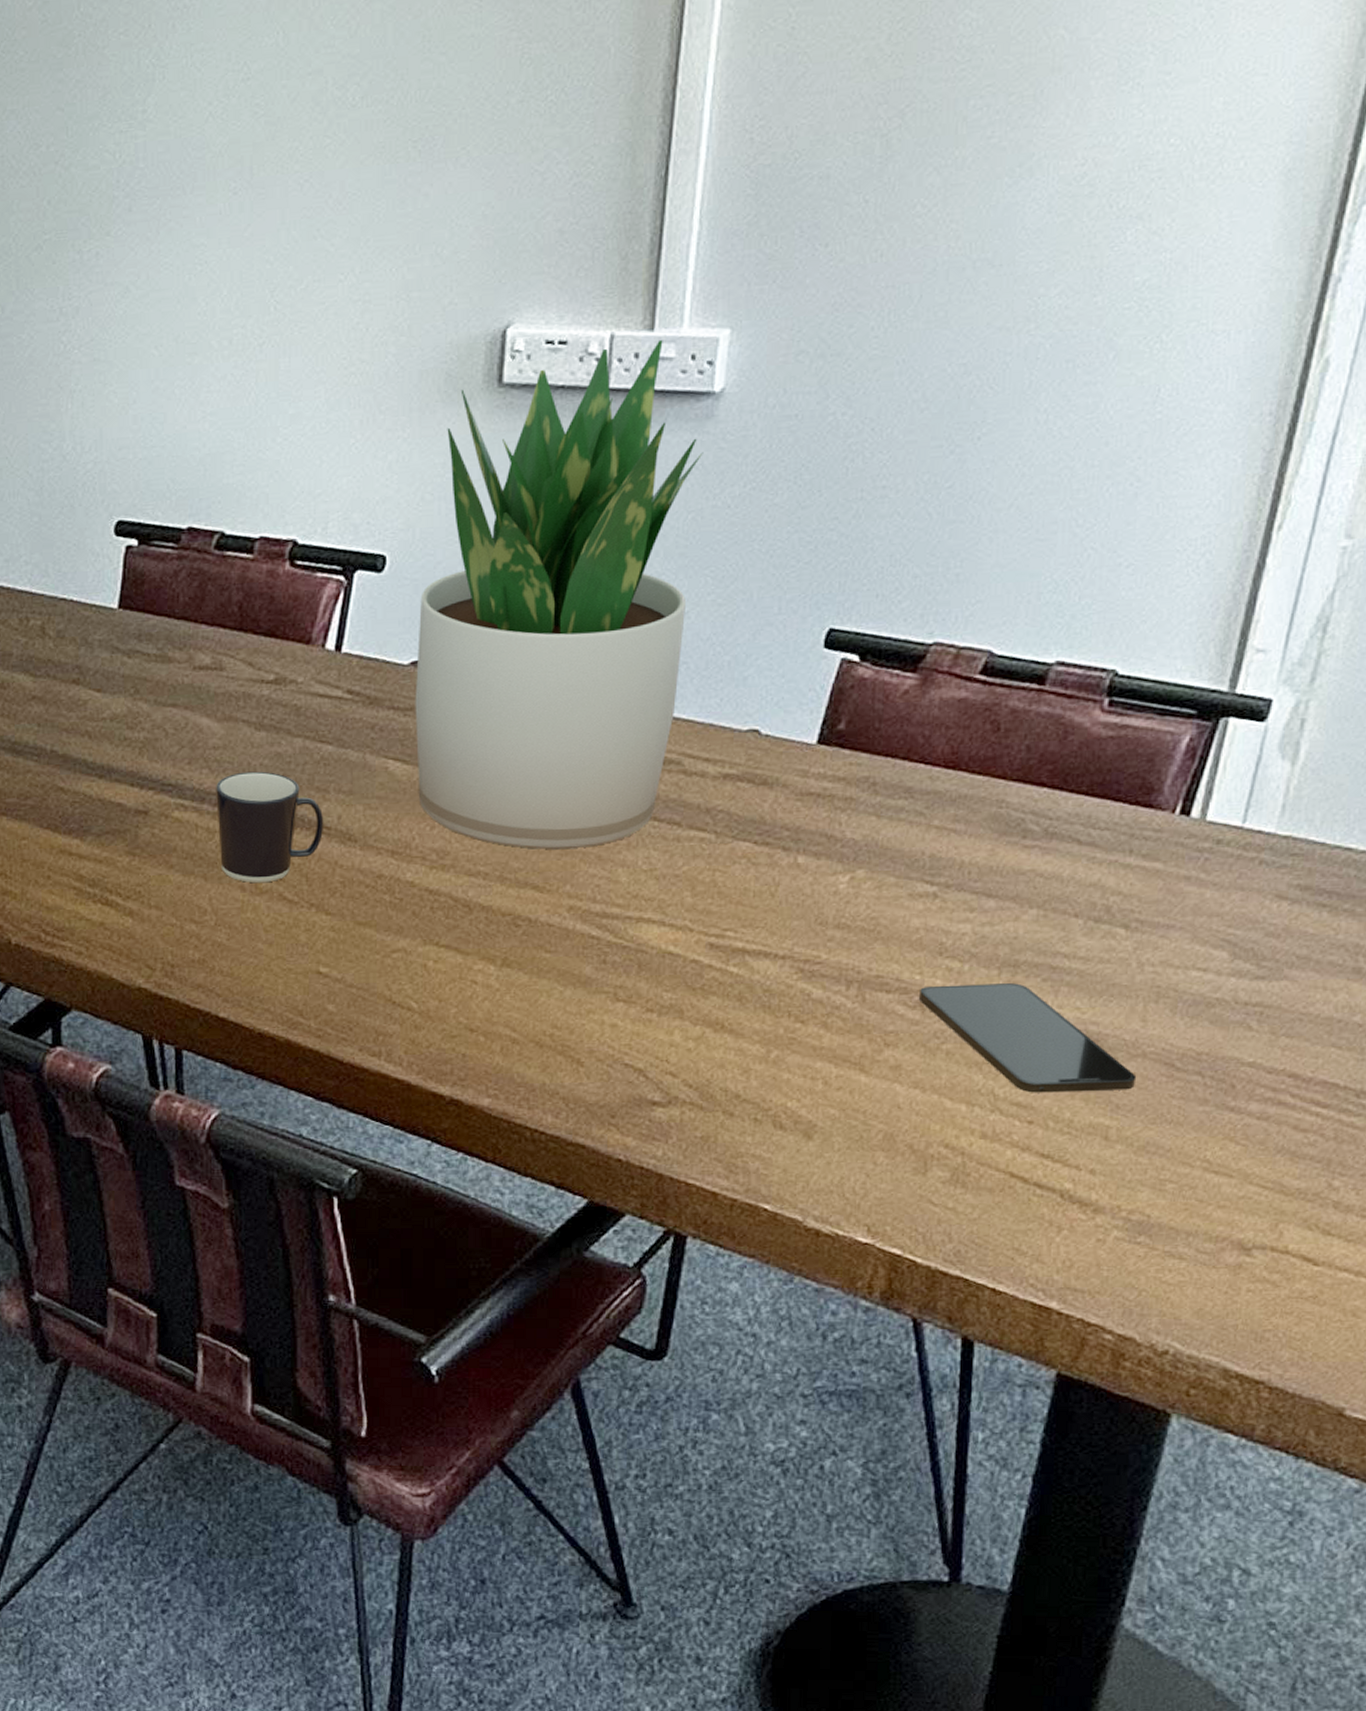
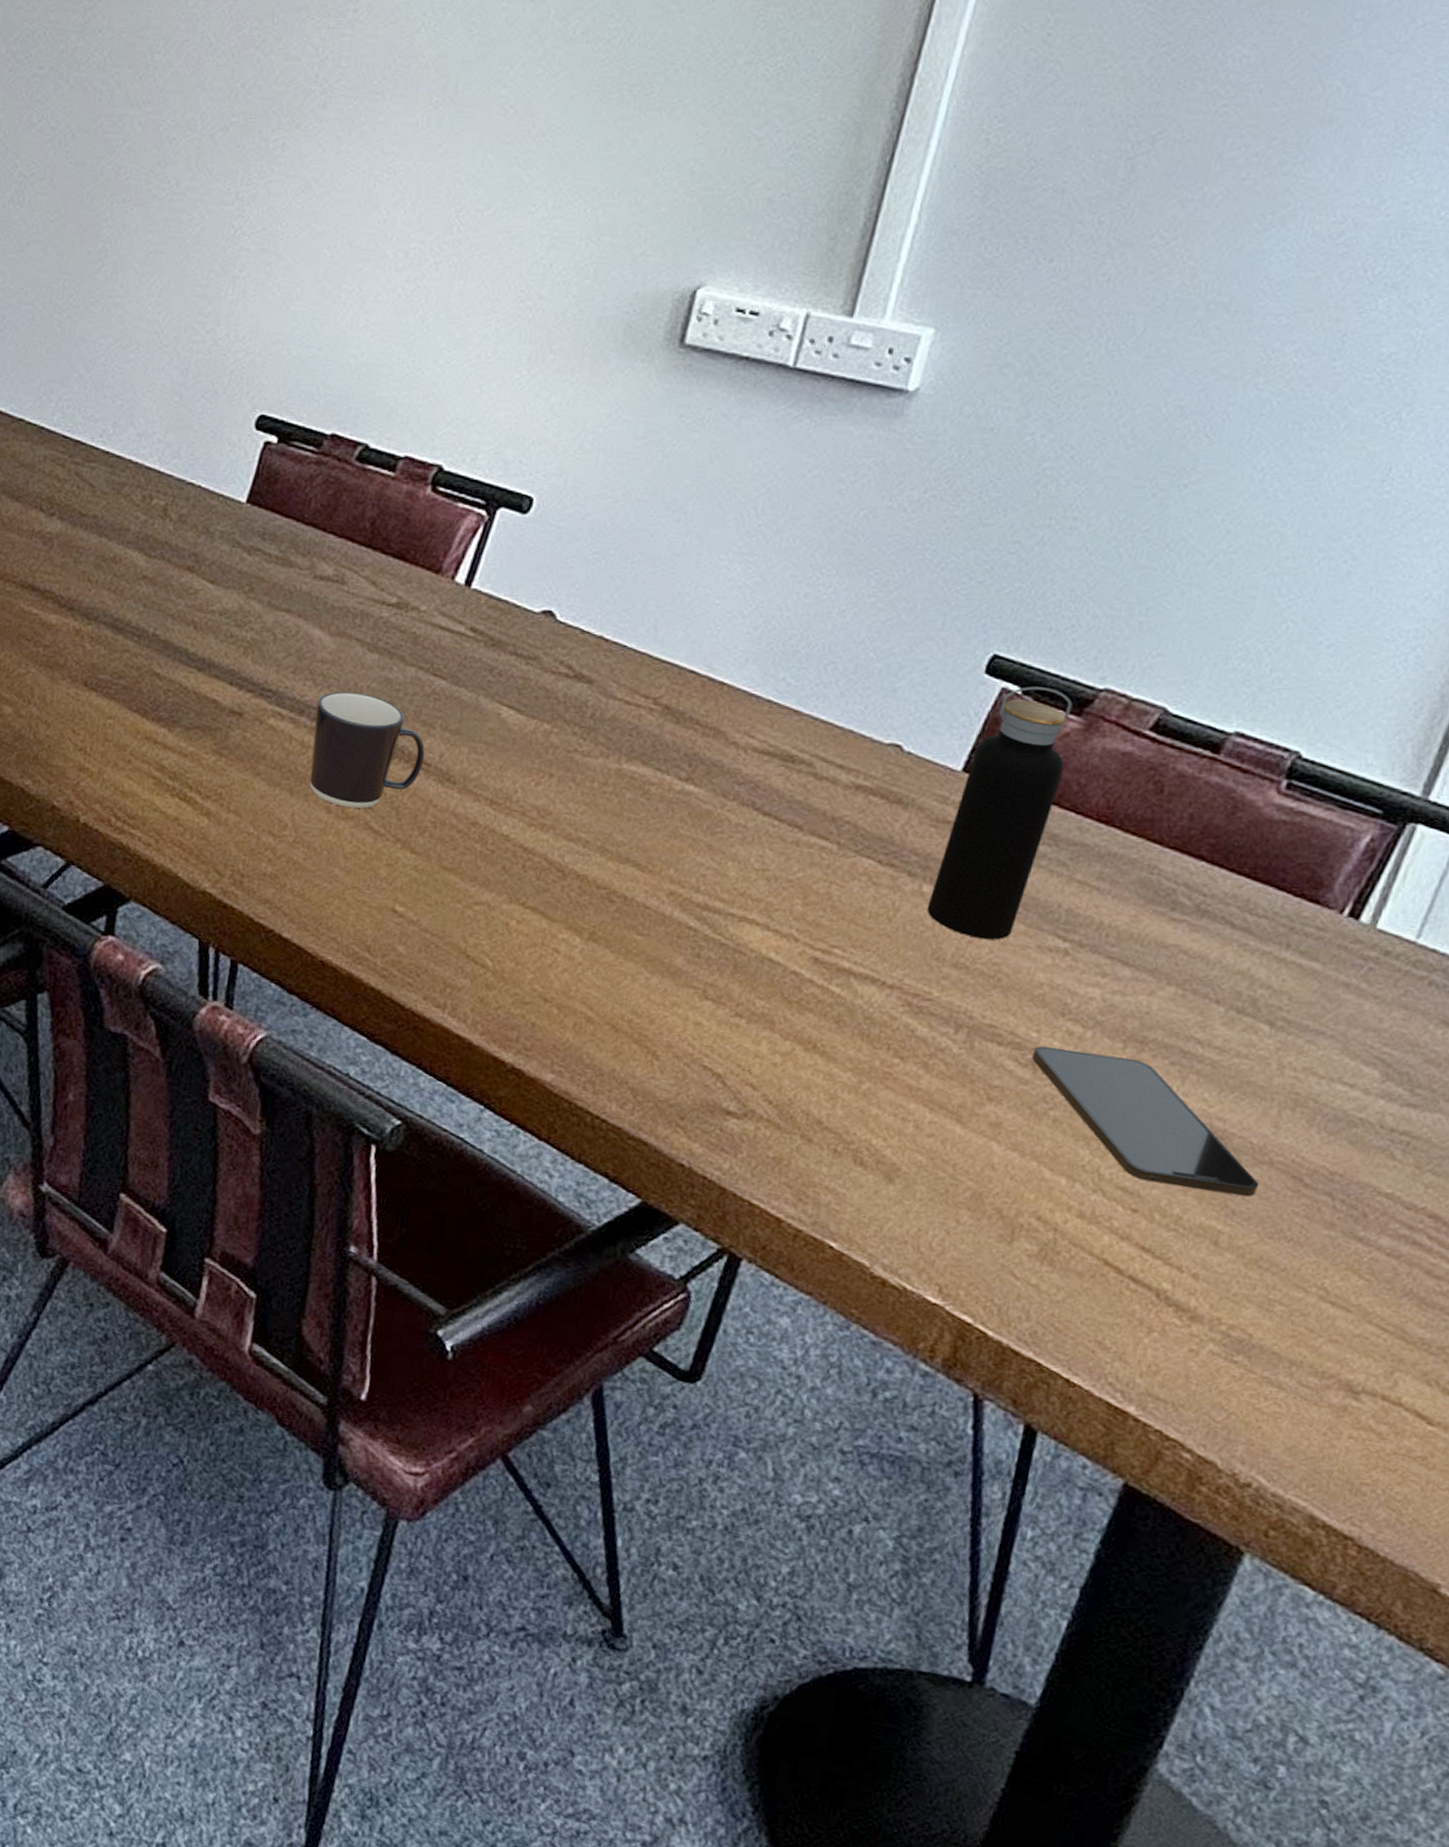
planter: present [415,339,703,850] -> none [527,326,886,835]
water bottle: none [804,651,908,898] -> present [926,686,1073,940]

